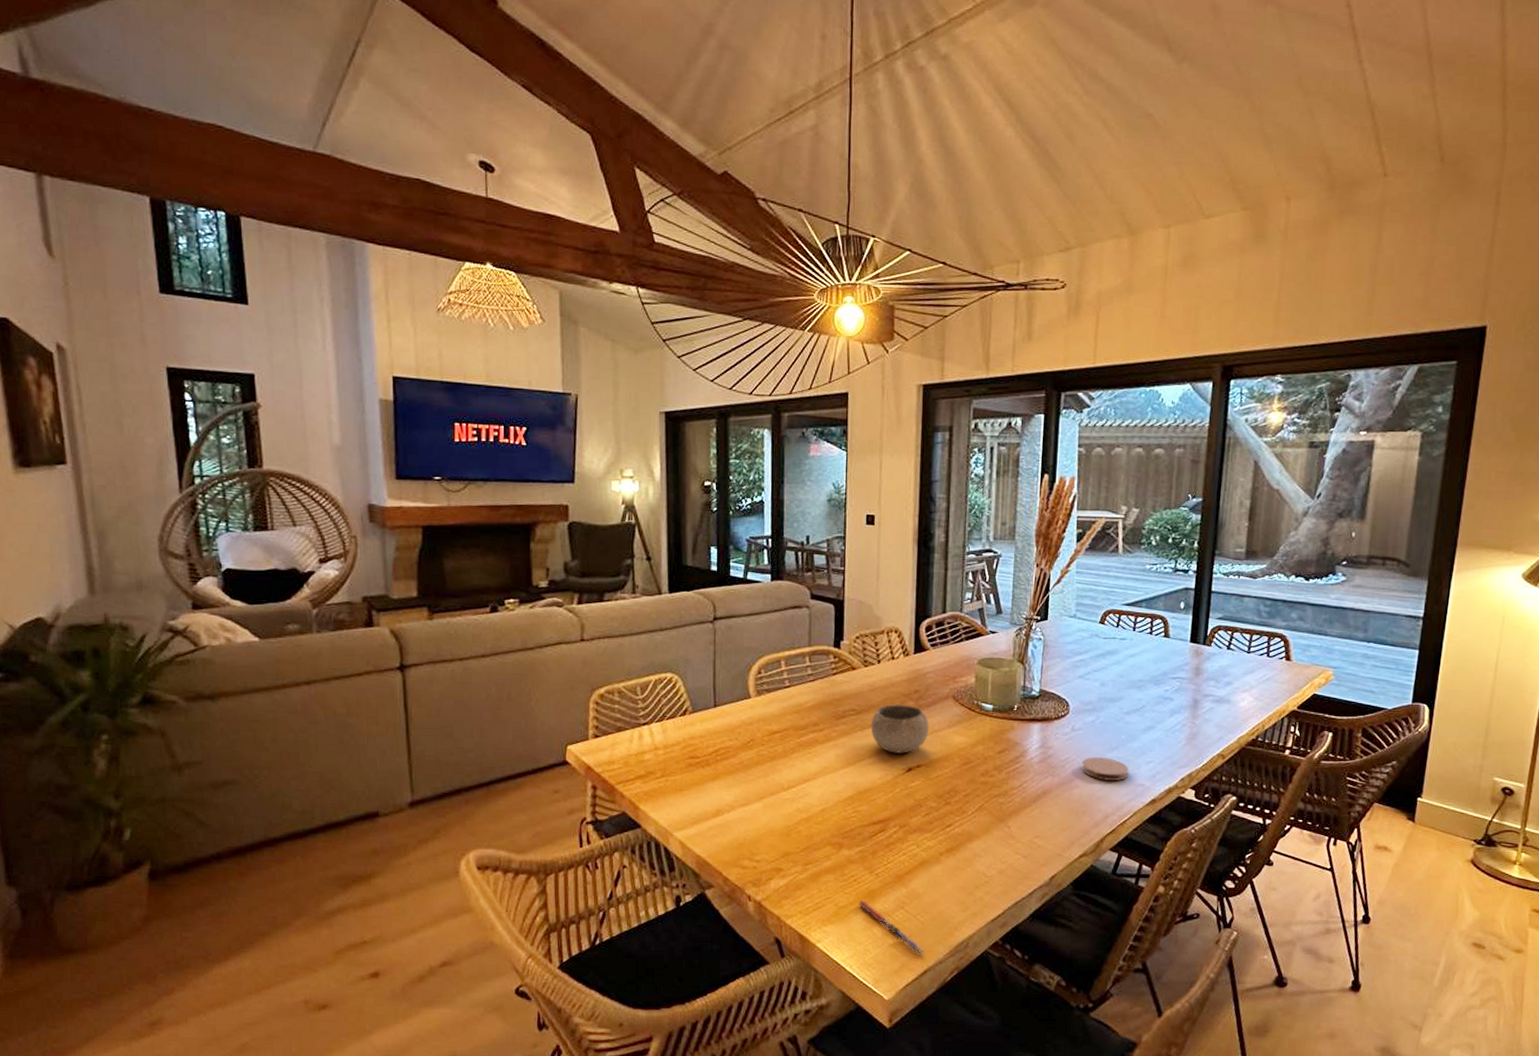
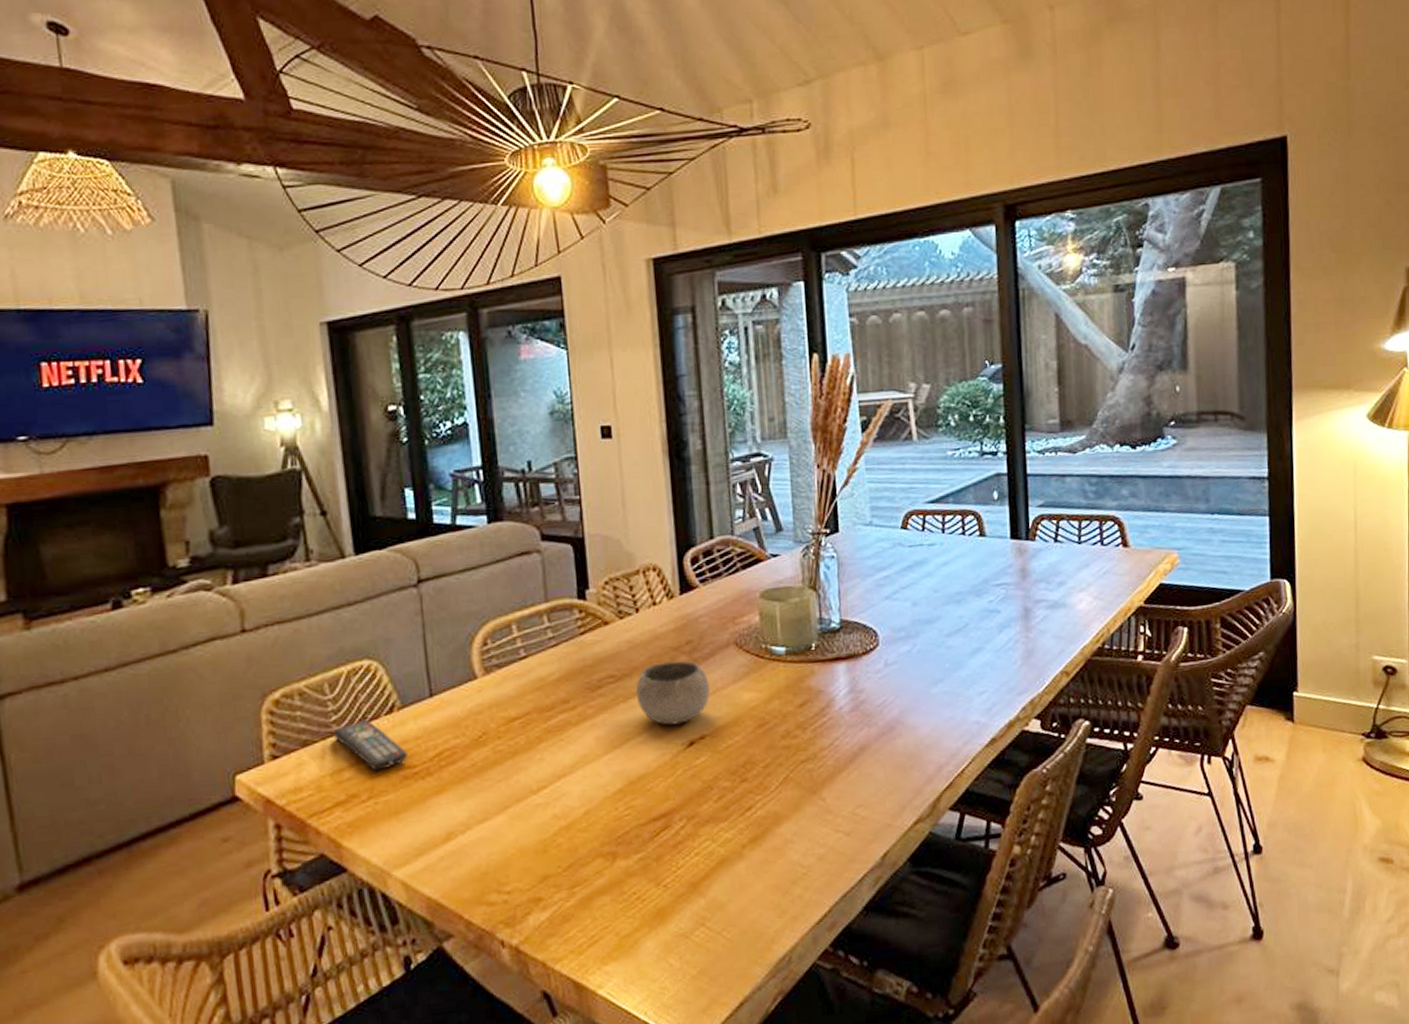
remote control: none [640,717,694,757] -> present [332,719,408,771]
pen: present [858,900,926,954] -> none [645,923,739,983]
coaster: present [1081,757,1129,781] -> none [901,694,960,723]

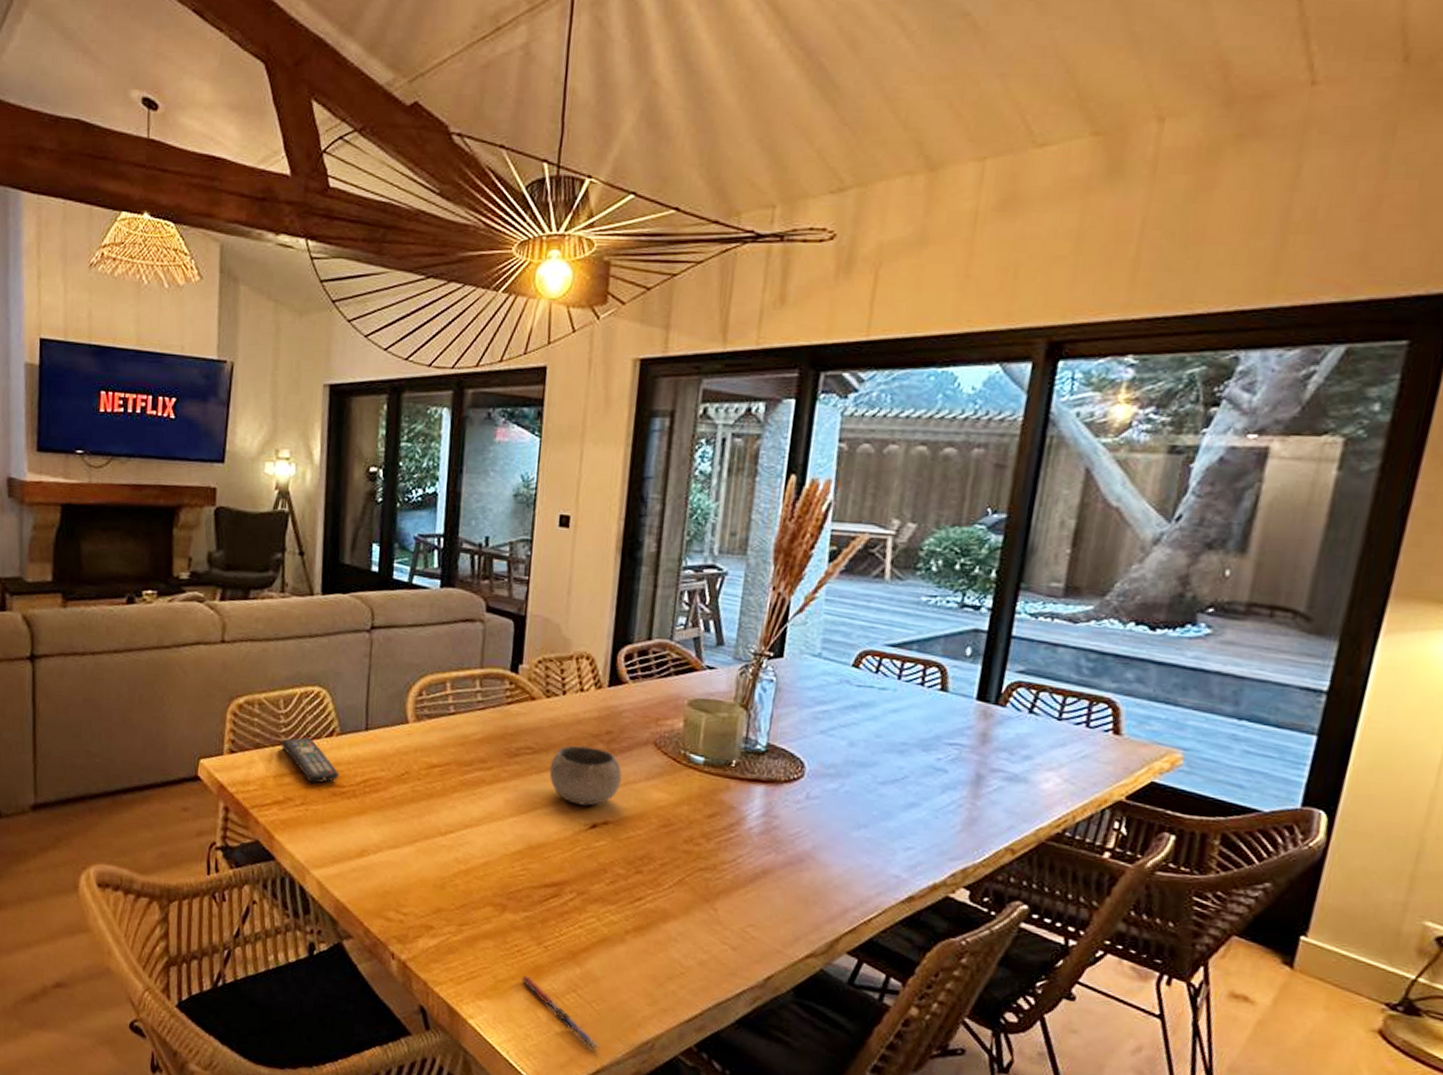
pen: none [645,923,739,983] -> present [521,976,600,1050]

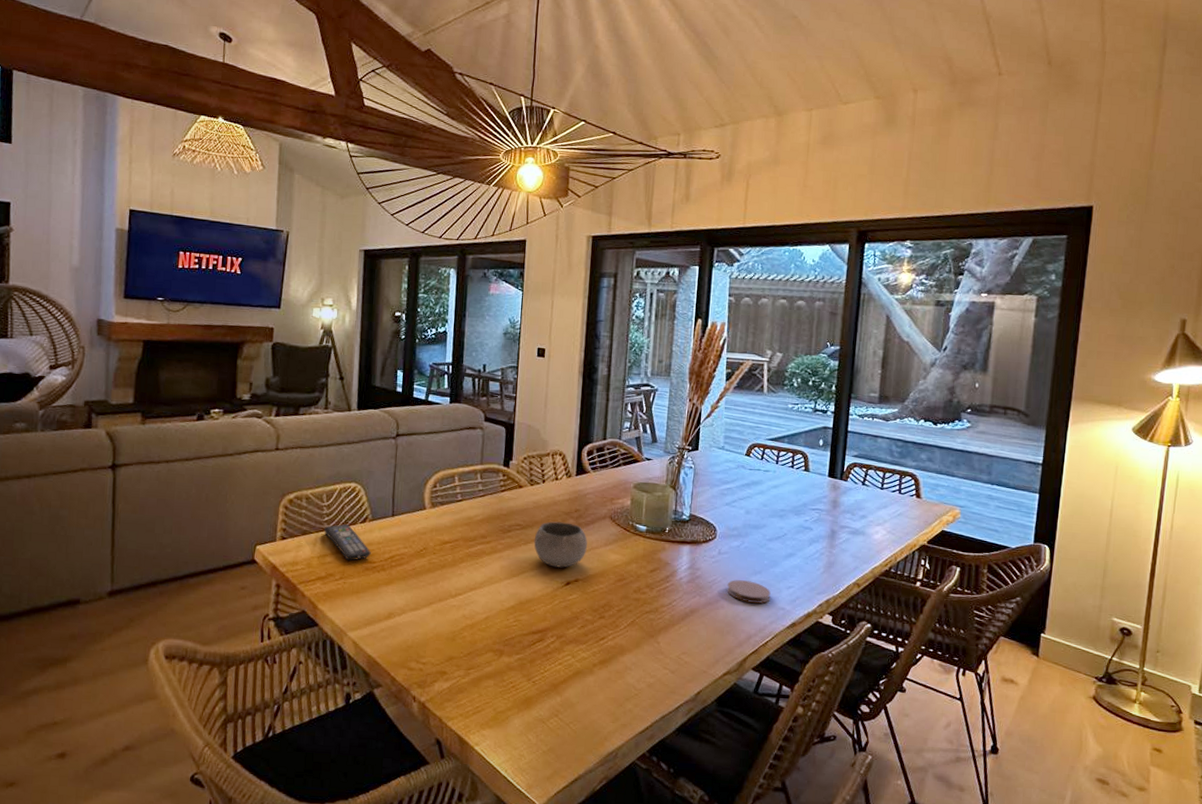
pen: present [521,976,600,1050] -> none [515,706,577,762]
coaster: none [815,834,880,868] -> present [726,580,771,604]

